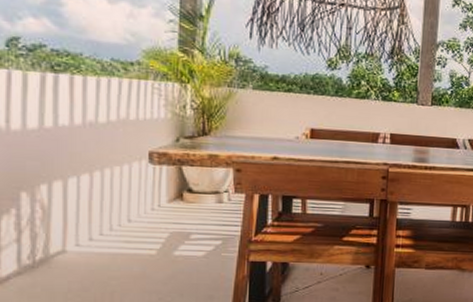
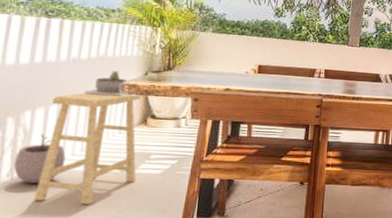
plant pot: none [35,211,93,268] -> present [14,134,66,184]
stool: none [61,163,176,291] -> present [33,93,141,205]
succulent planter: none [107,136,155,167] -> present [84,71,127,96]

